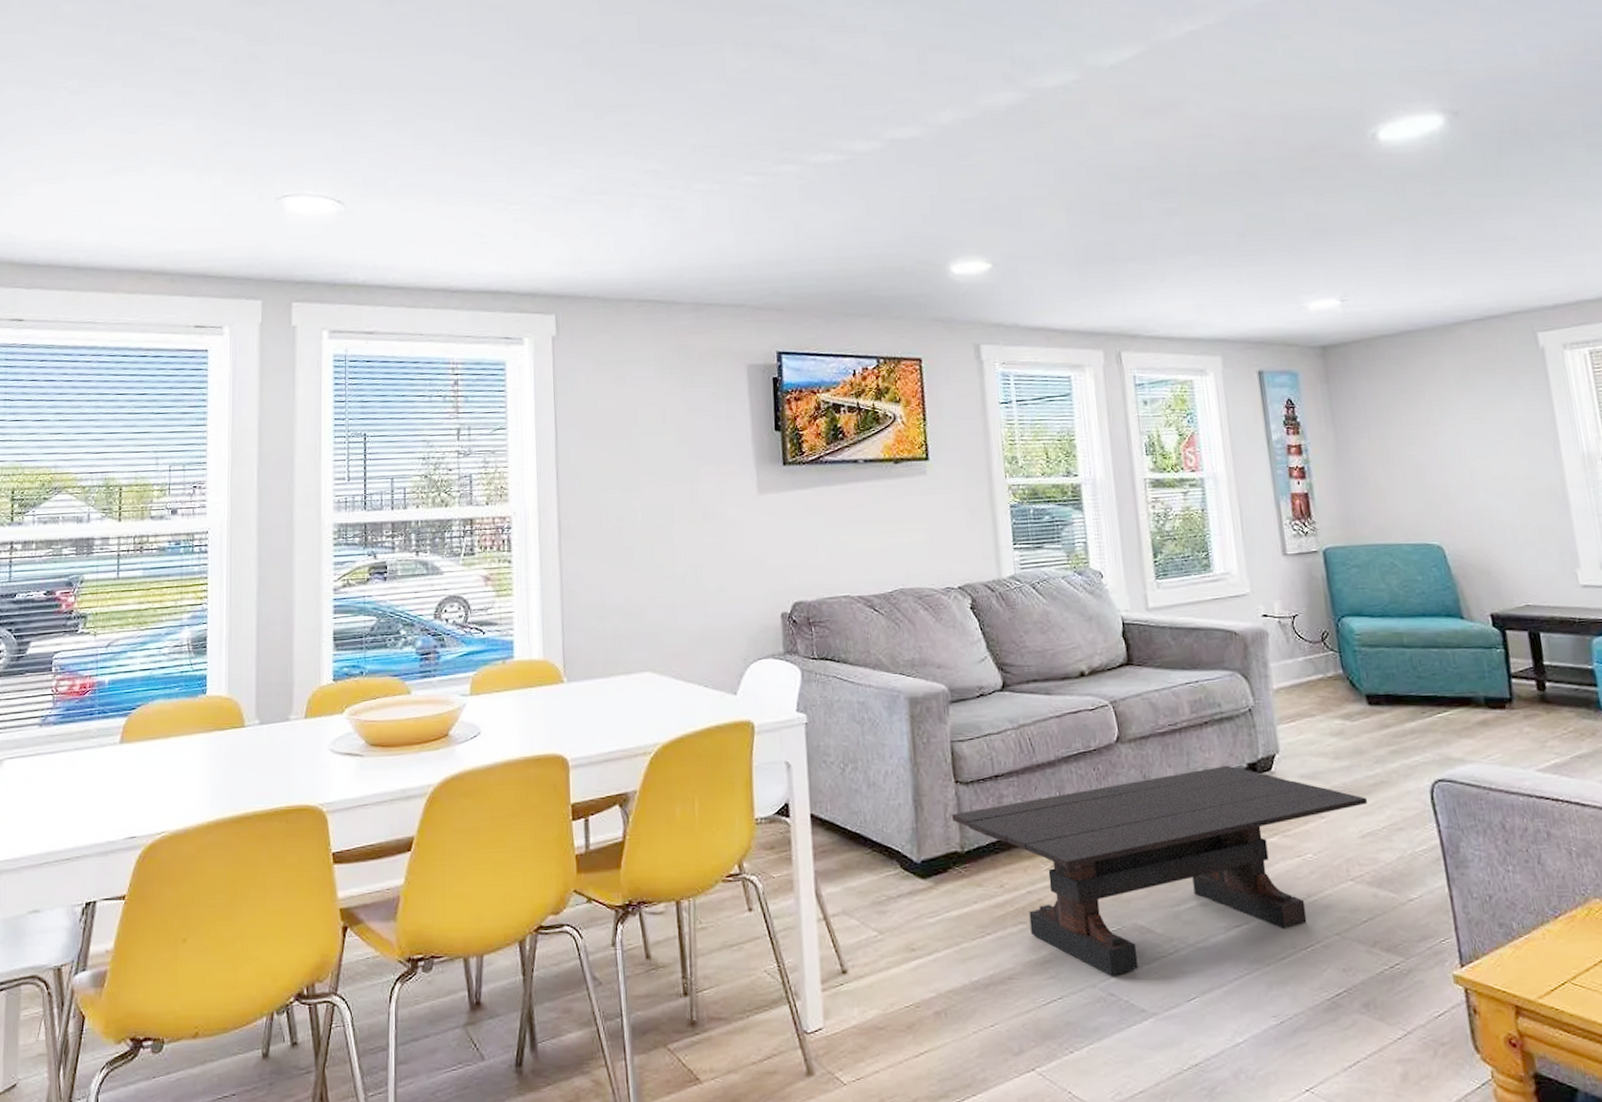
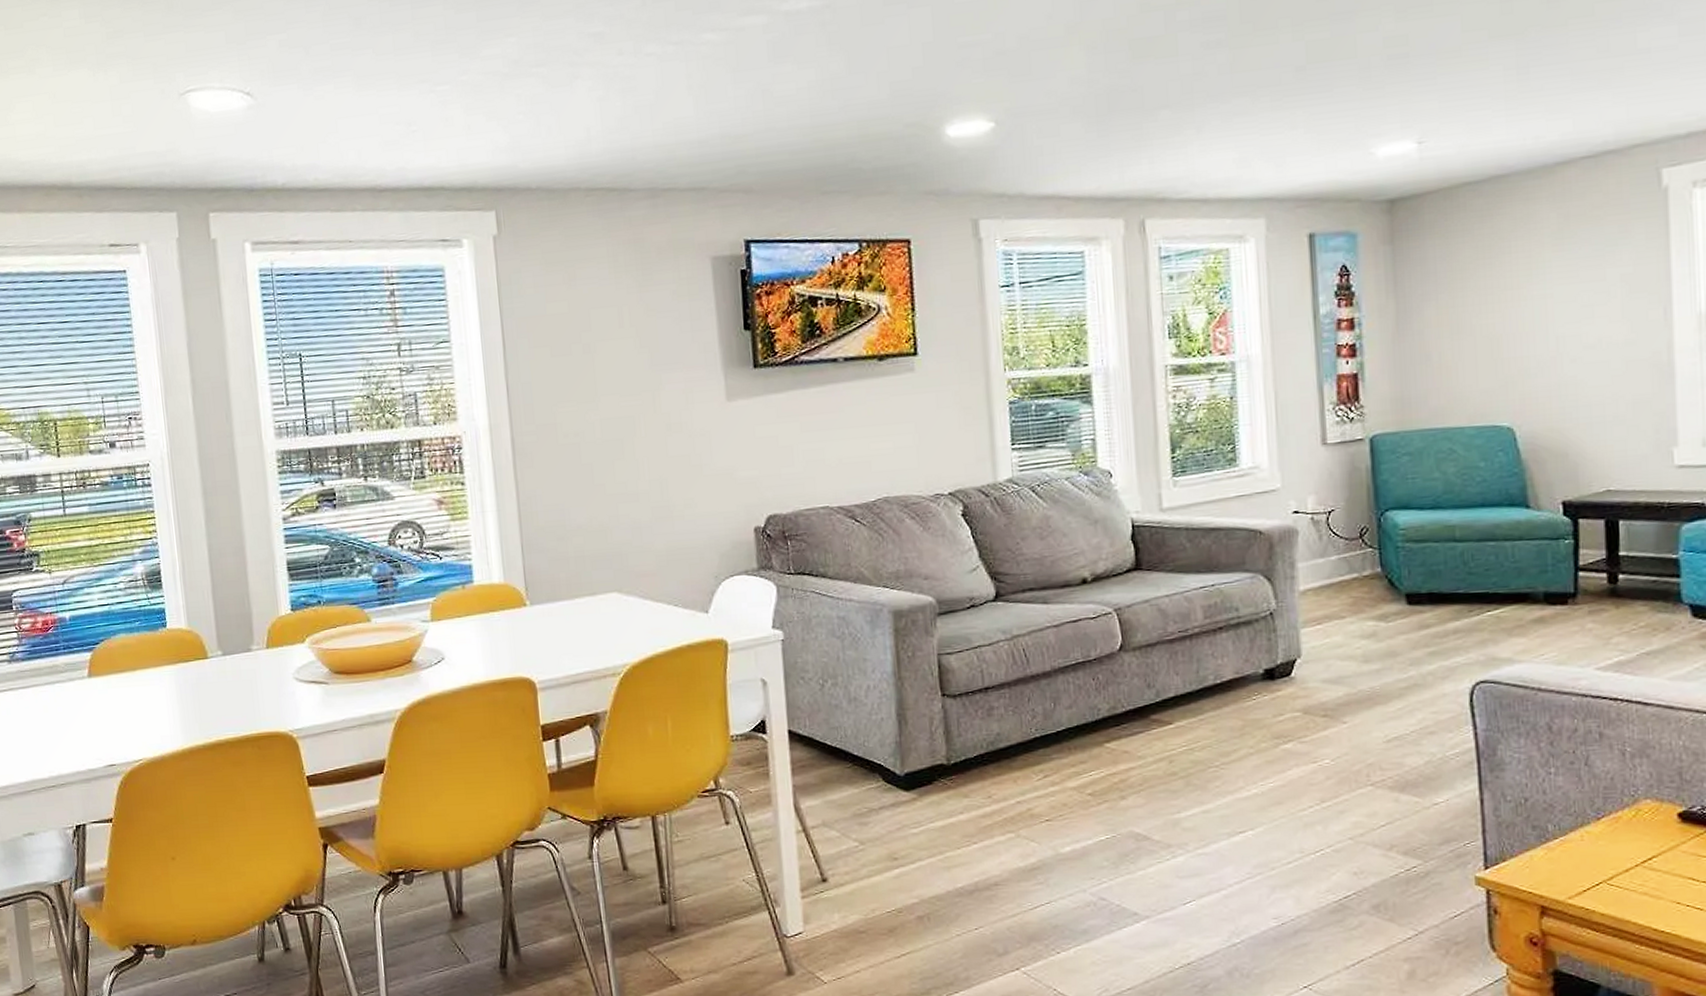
coffee table: present [951,766,1368,976] -> none [937,672,1398,882]

